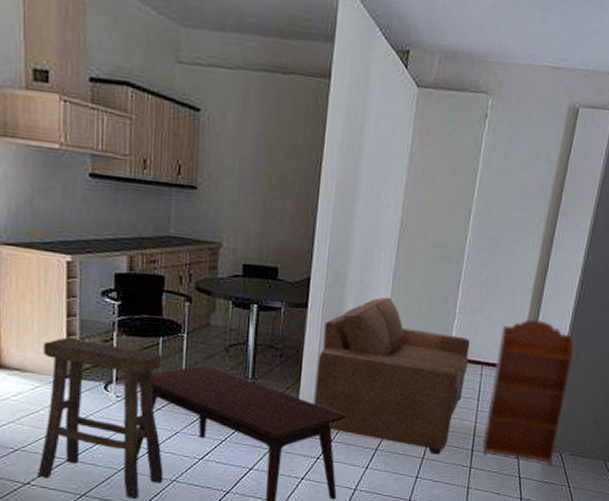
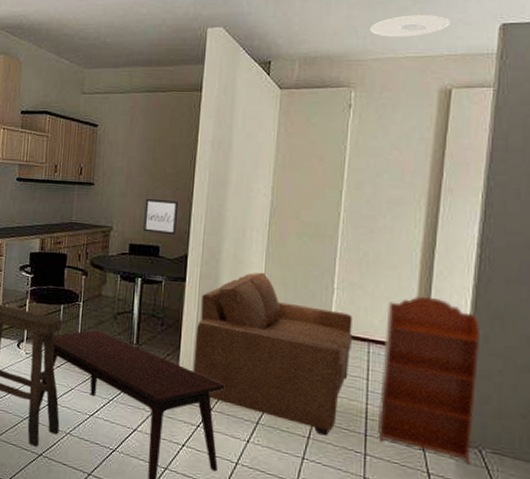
wall art: none [259,210,301,254] -> present [143,199,179,234]
ceiling light: none [512,16,587,43] -> present [370,15,450,37]

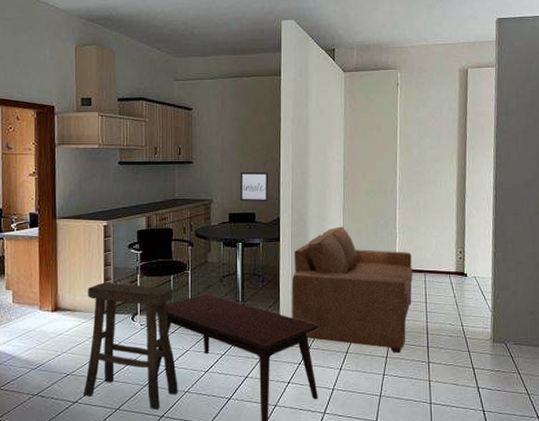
ceiling light: present [370,15,450,37] -> none [407,11,463,28]
bookcase: present [377,295,481,464] -> none [435,231,501,356]

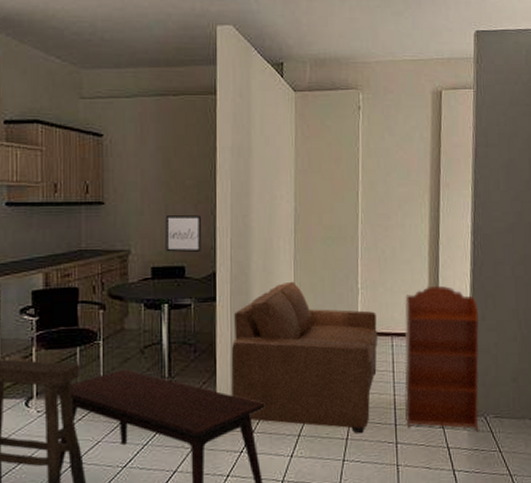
bookcase: none [435,231,501,356] -> present [404,285,479,432]

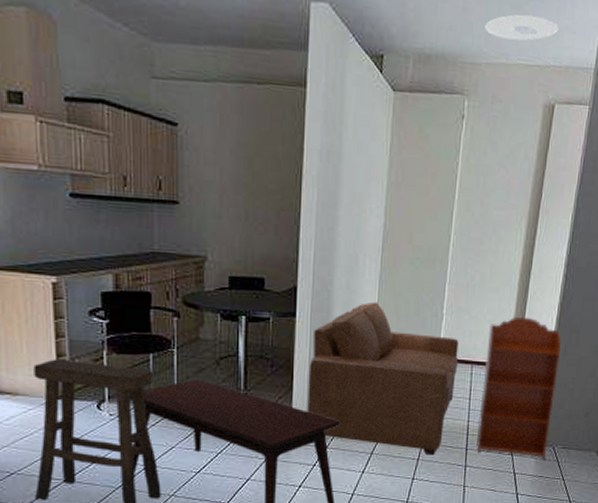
wall art: present [165,215,202,252] -> none [245,222,285,264]
ceiling light: none [371,19,436,41] -> present [484,14,559,41]

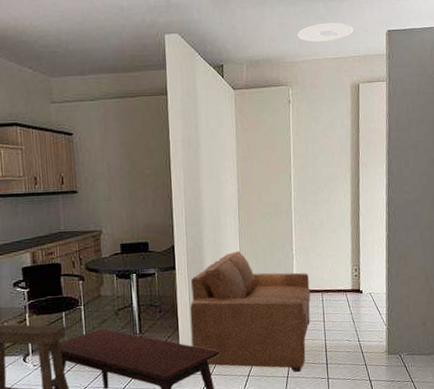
bookcase: present [477,316,562,460] -> none [331,249,395,367]

